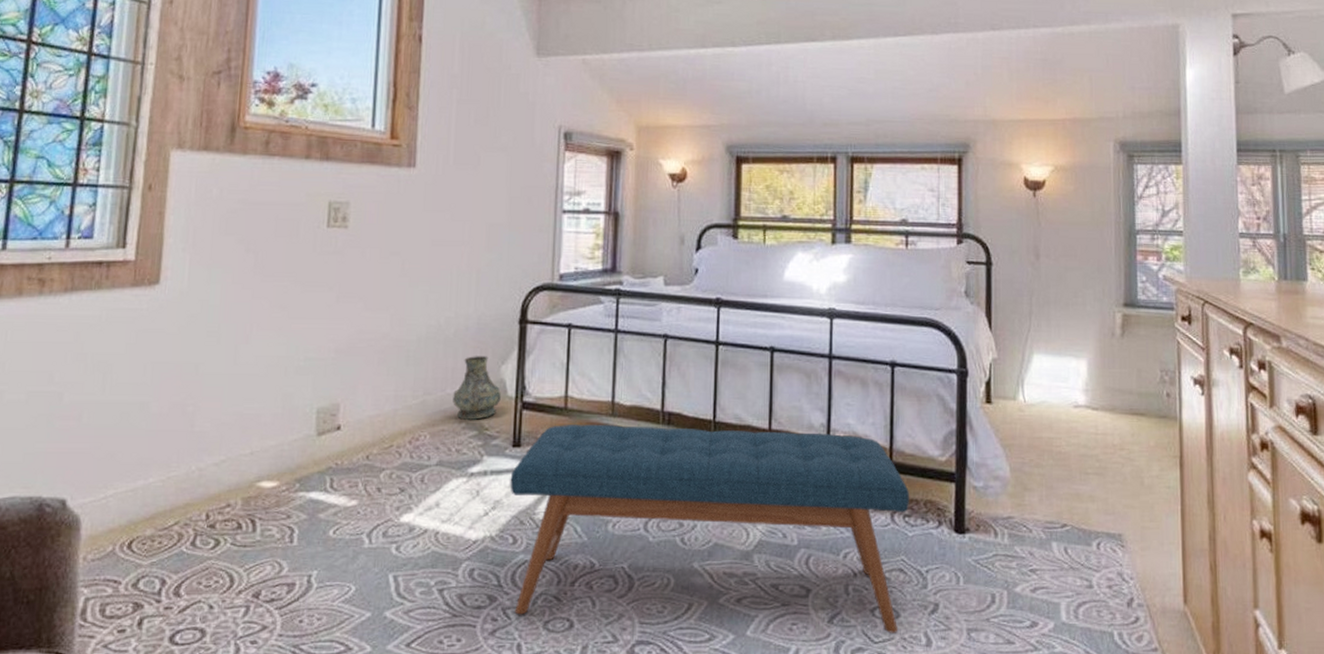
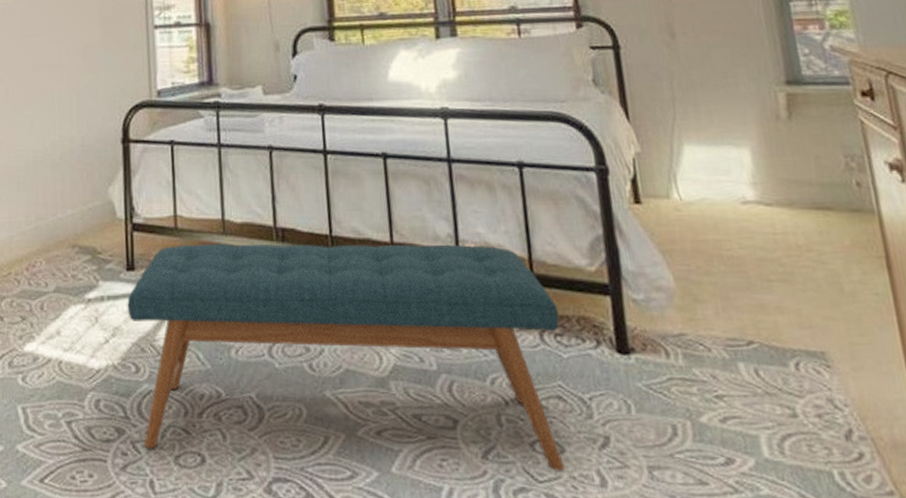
vase: present [453,356,501,421] -> none [64,178,111,245]

